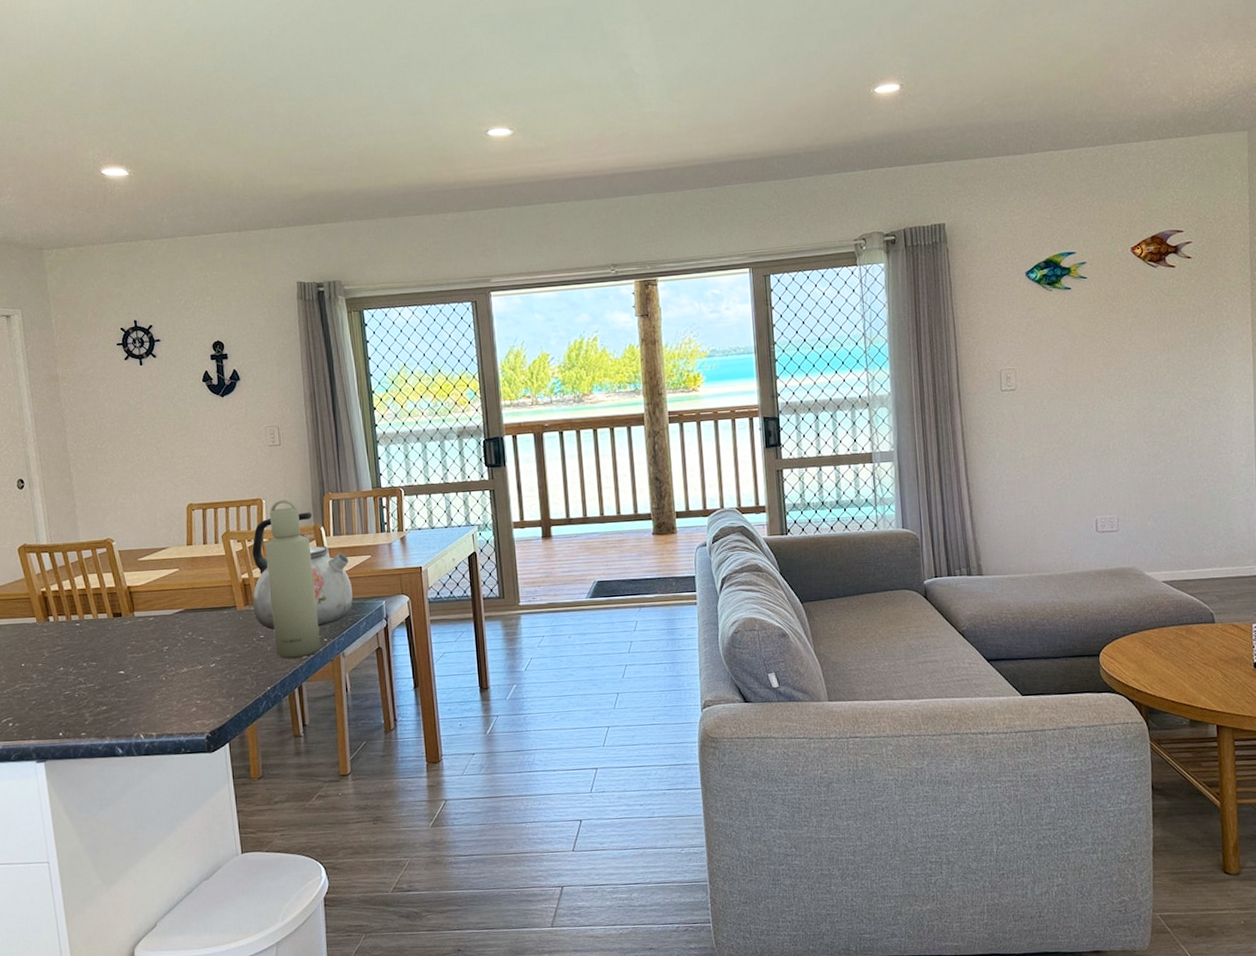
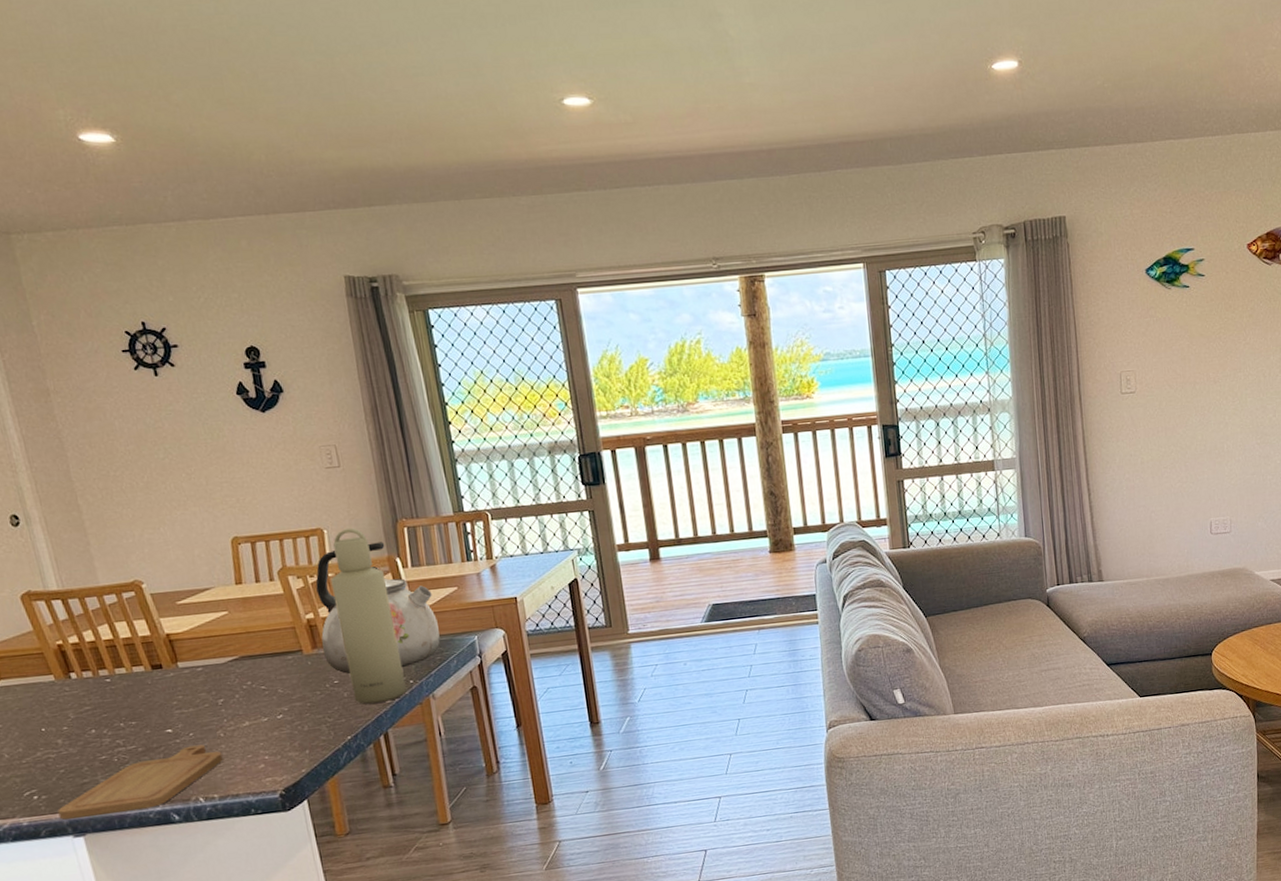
chopping board: none [26,686,163,746] -> present [57,744,223,820]

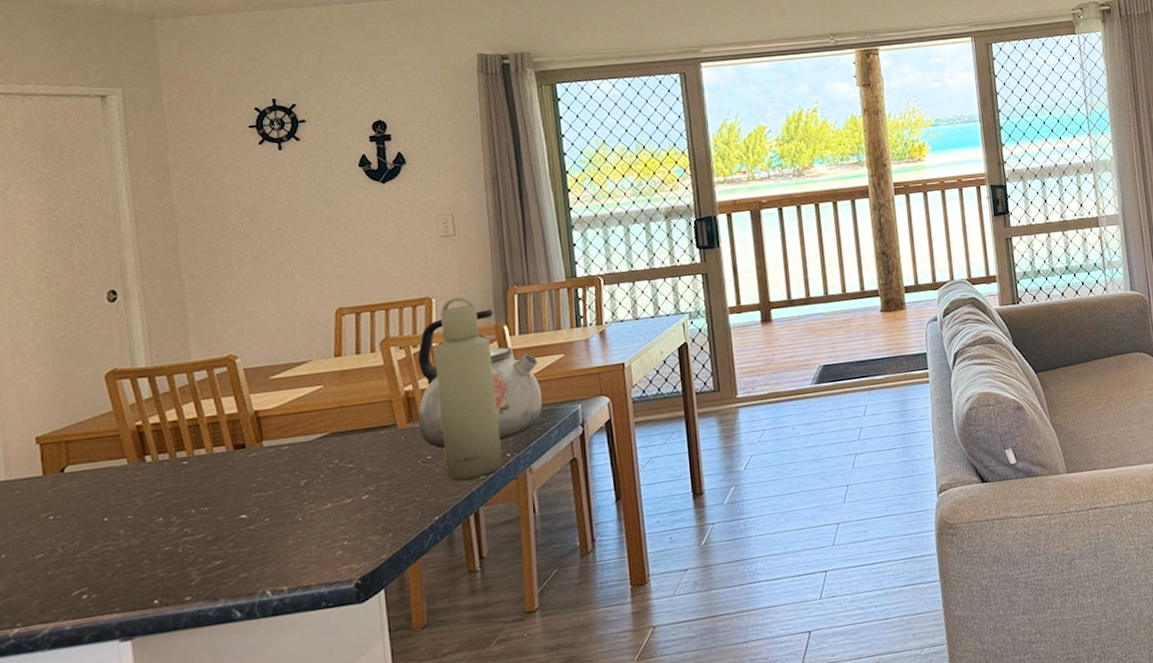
chopping board: present [57,744,223,820] -> none [107,530,298,622]

